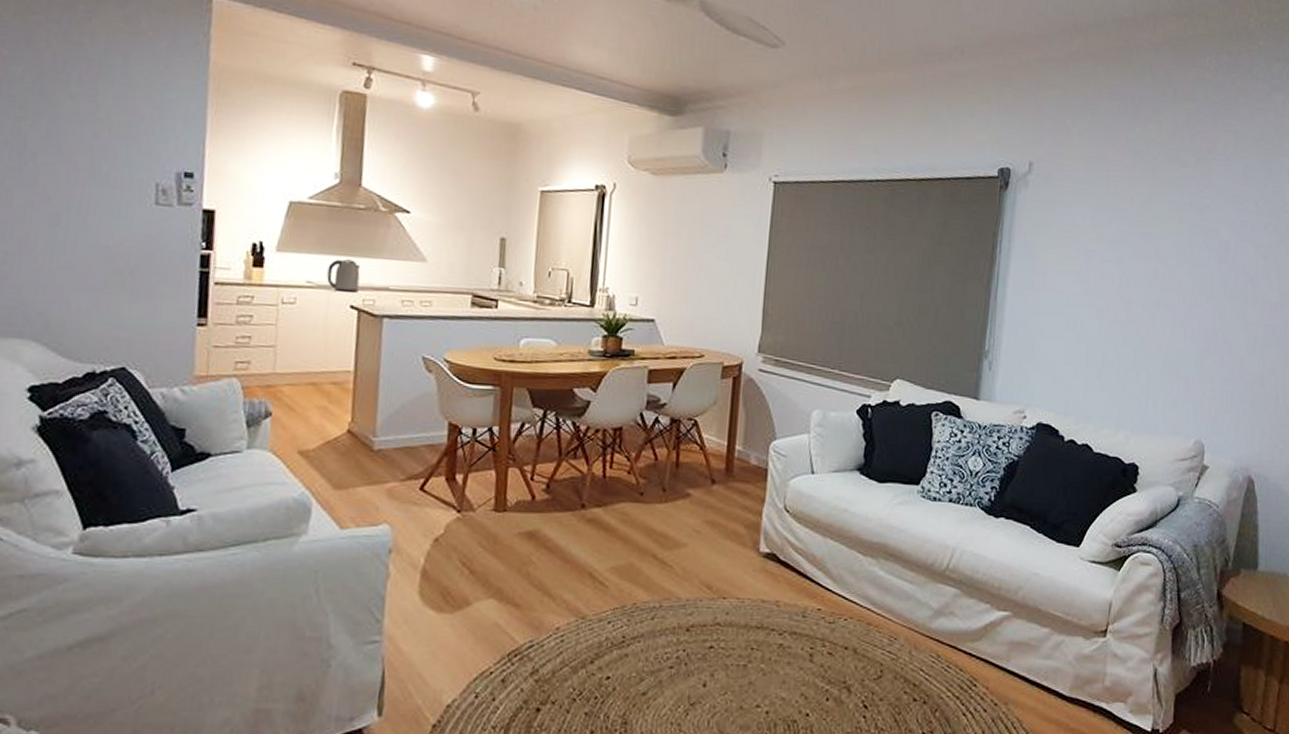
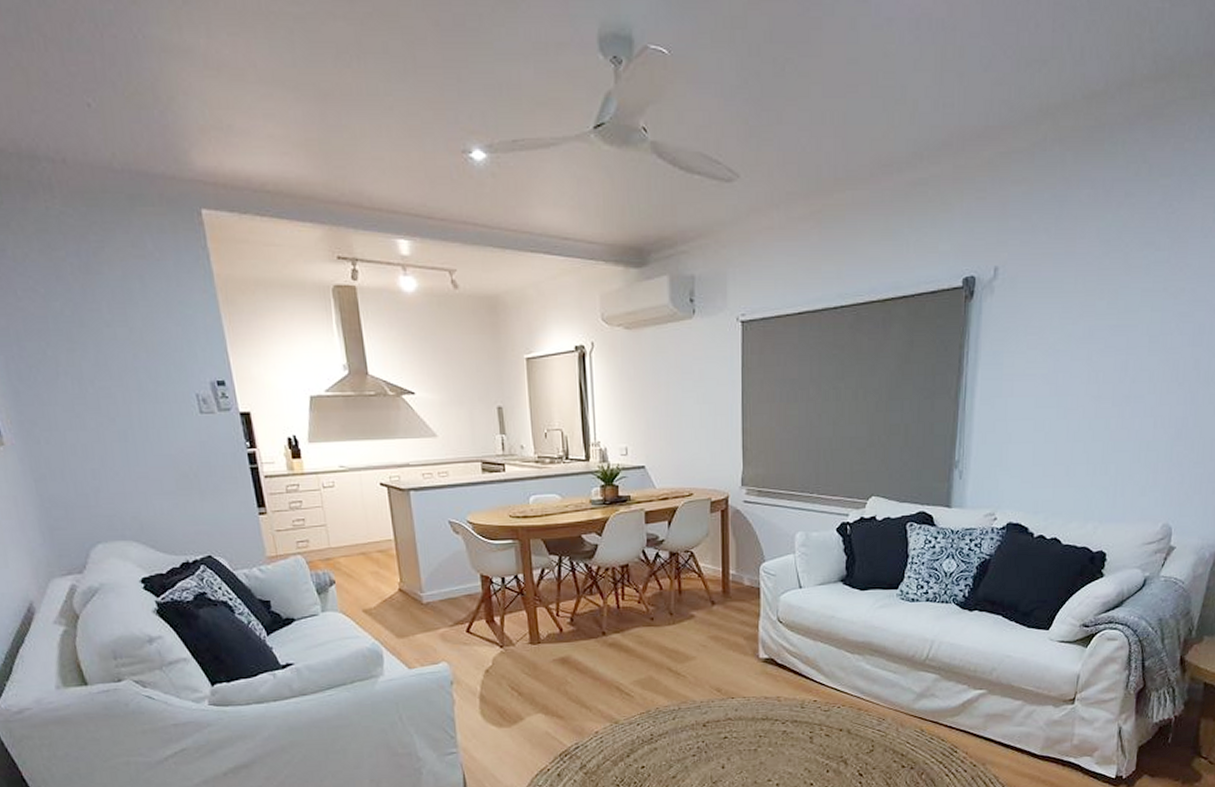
kettle: present [326,259,361,294] -> none [355,443,384,473]

